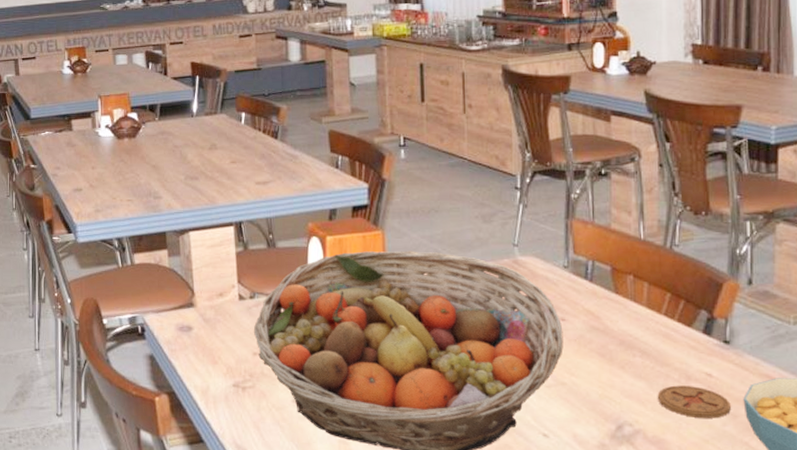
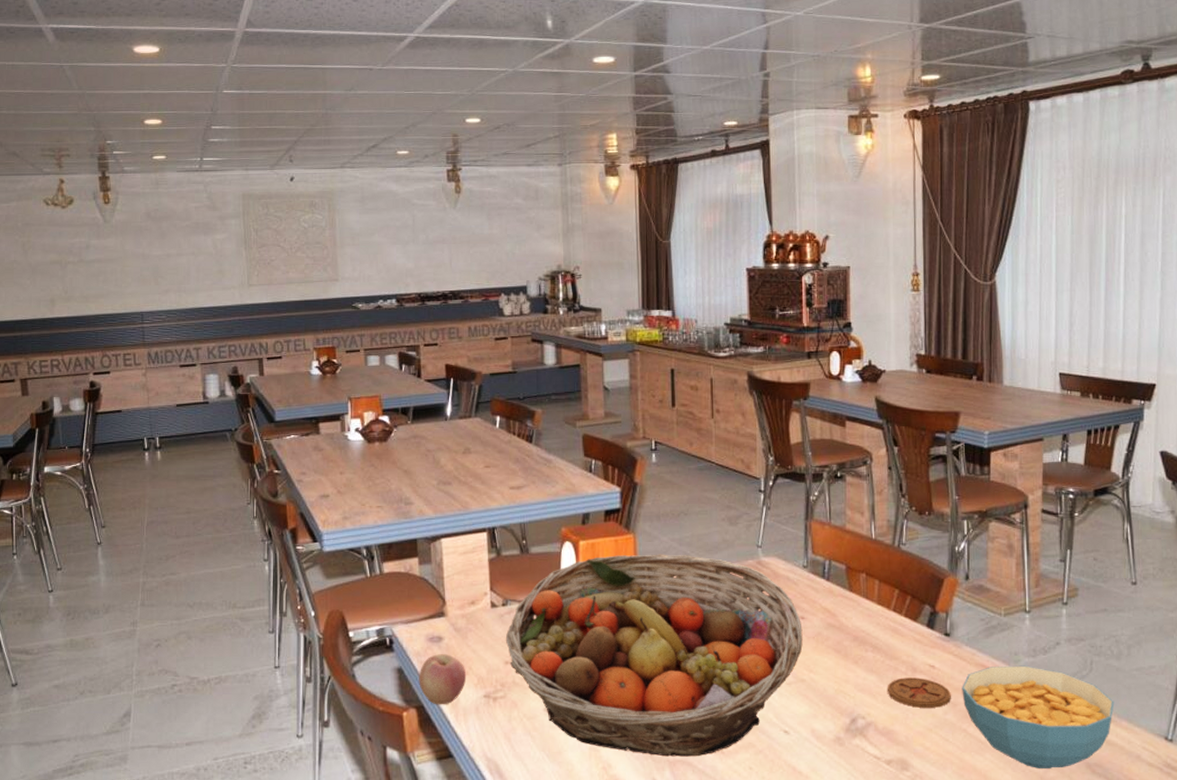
apple: none [170,342,216,392] -> present [419,653,467,705]

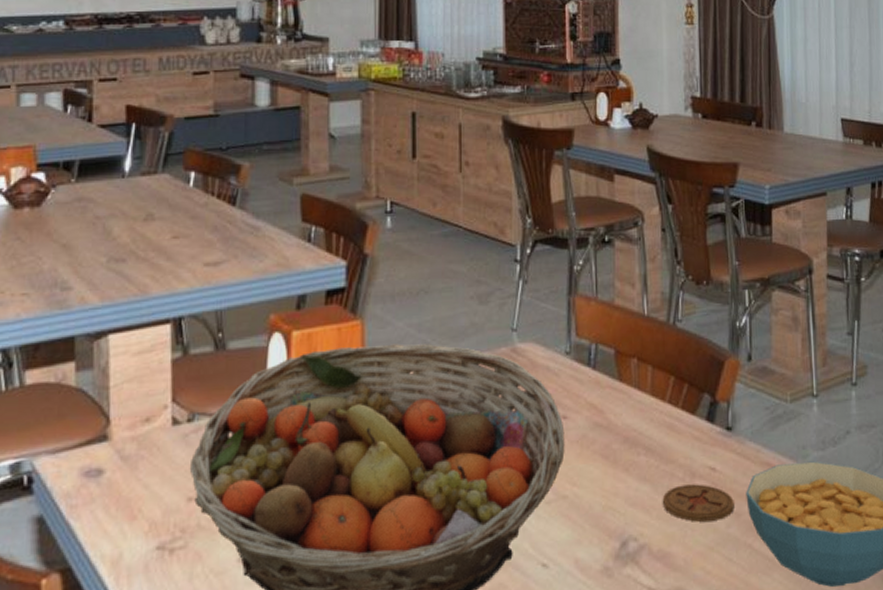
apple: present [419,653,467,705] -> none [66,491,134,566]

